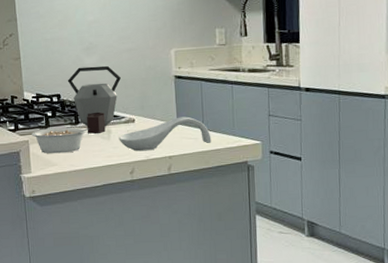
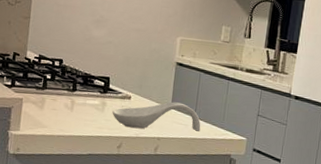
legume: present [32,128,90,154] -> none [27,90,86,118]
kettle: present [67,65,121,135] -> none [72,37,125,105]

